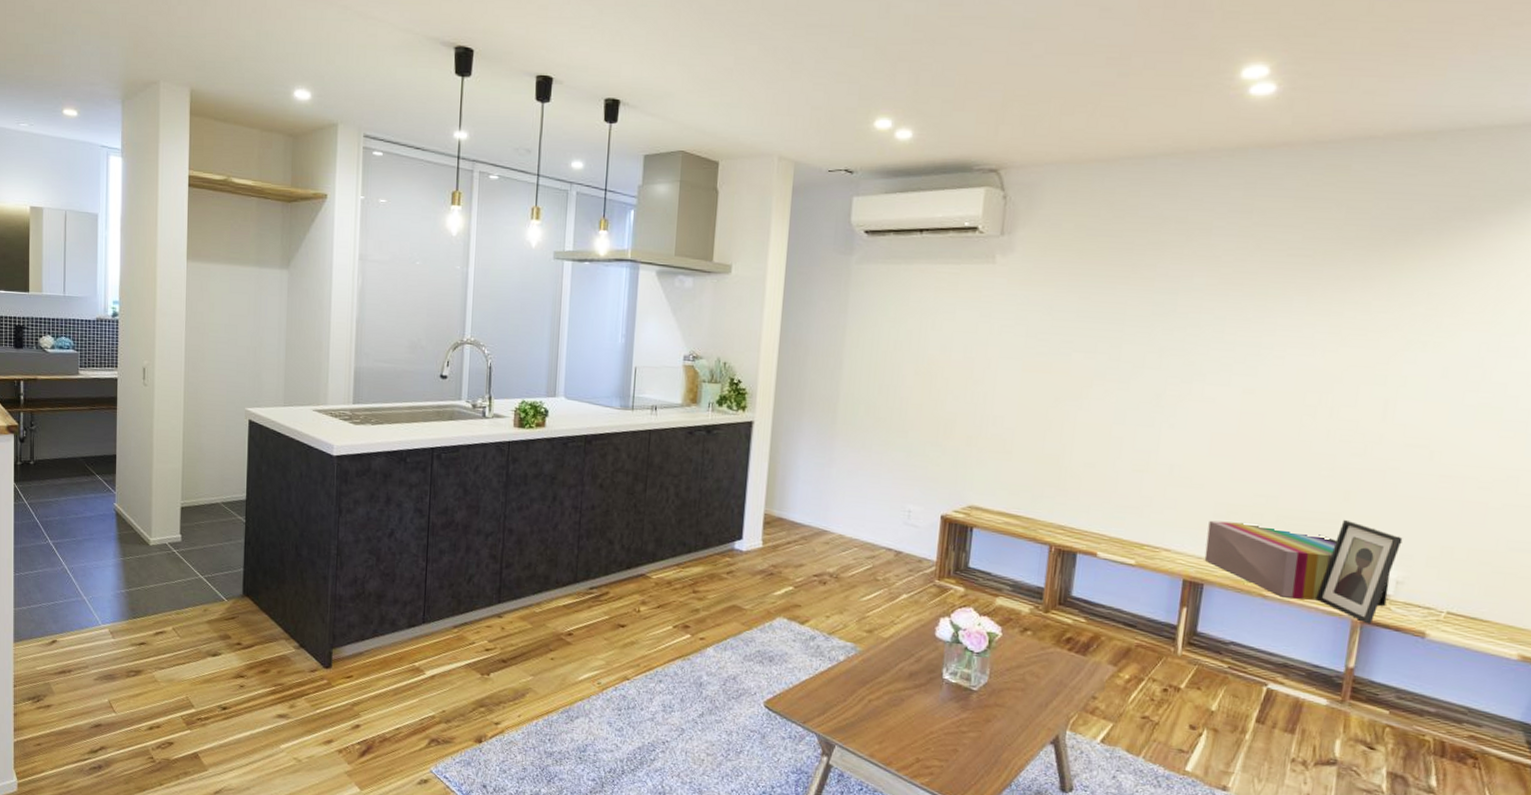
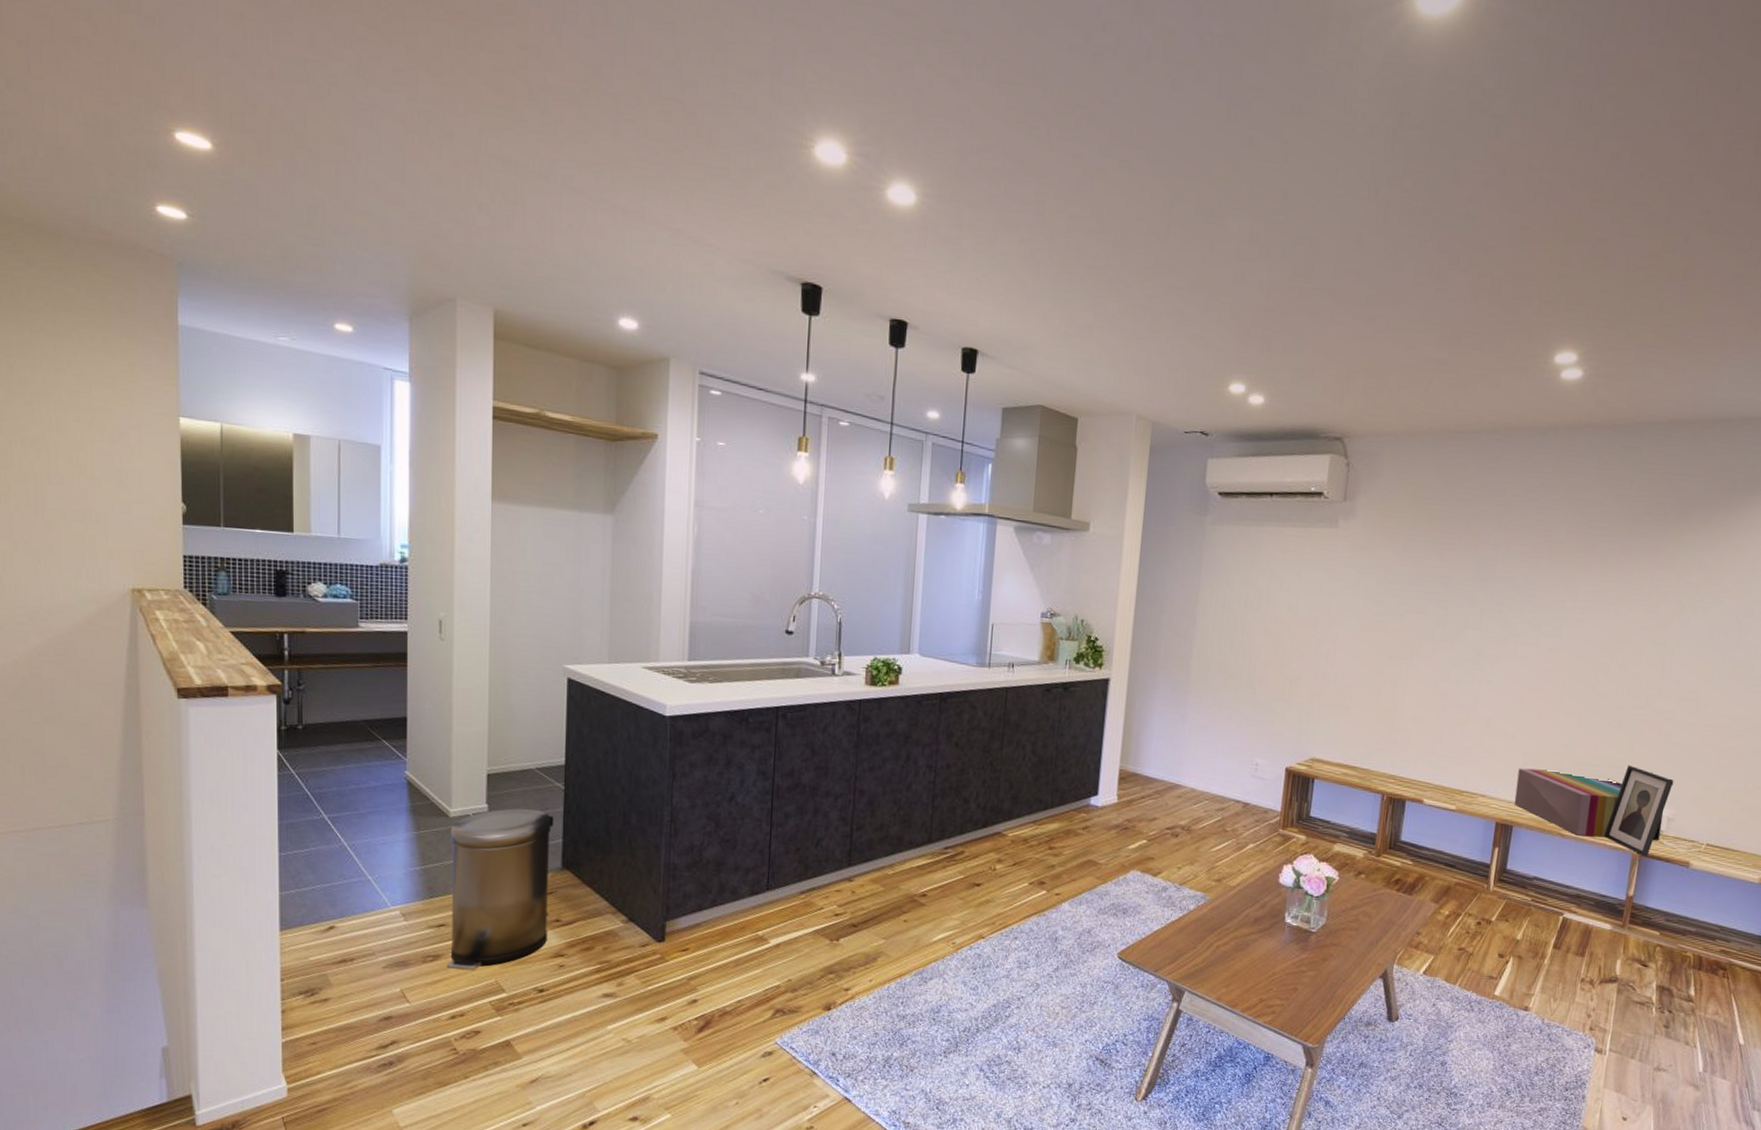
pedal bin: none [145,539,236,686] -> present [446,808,554,970]

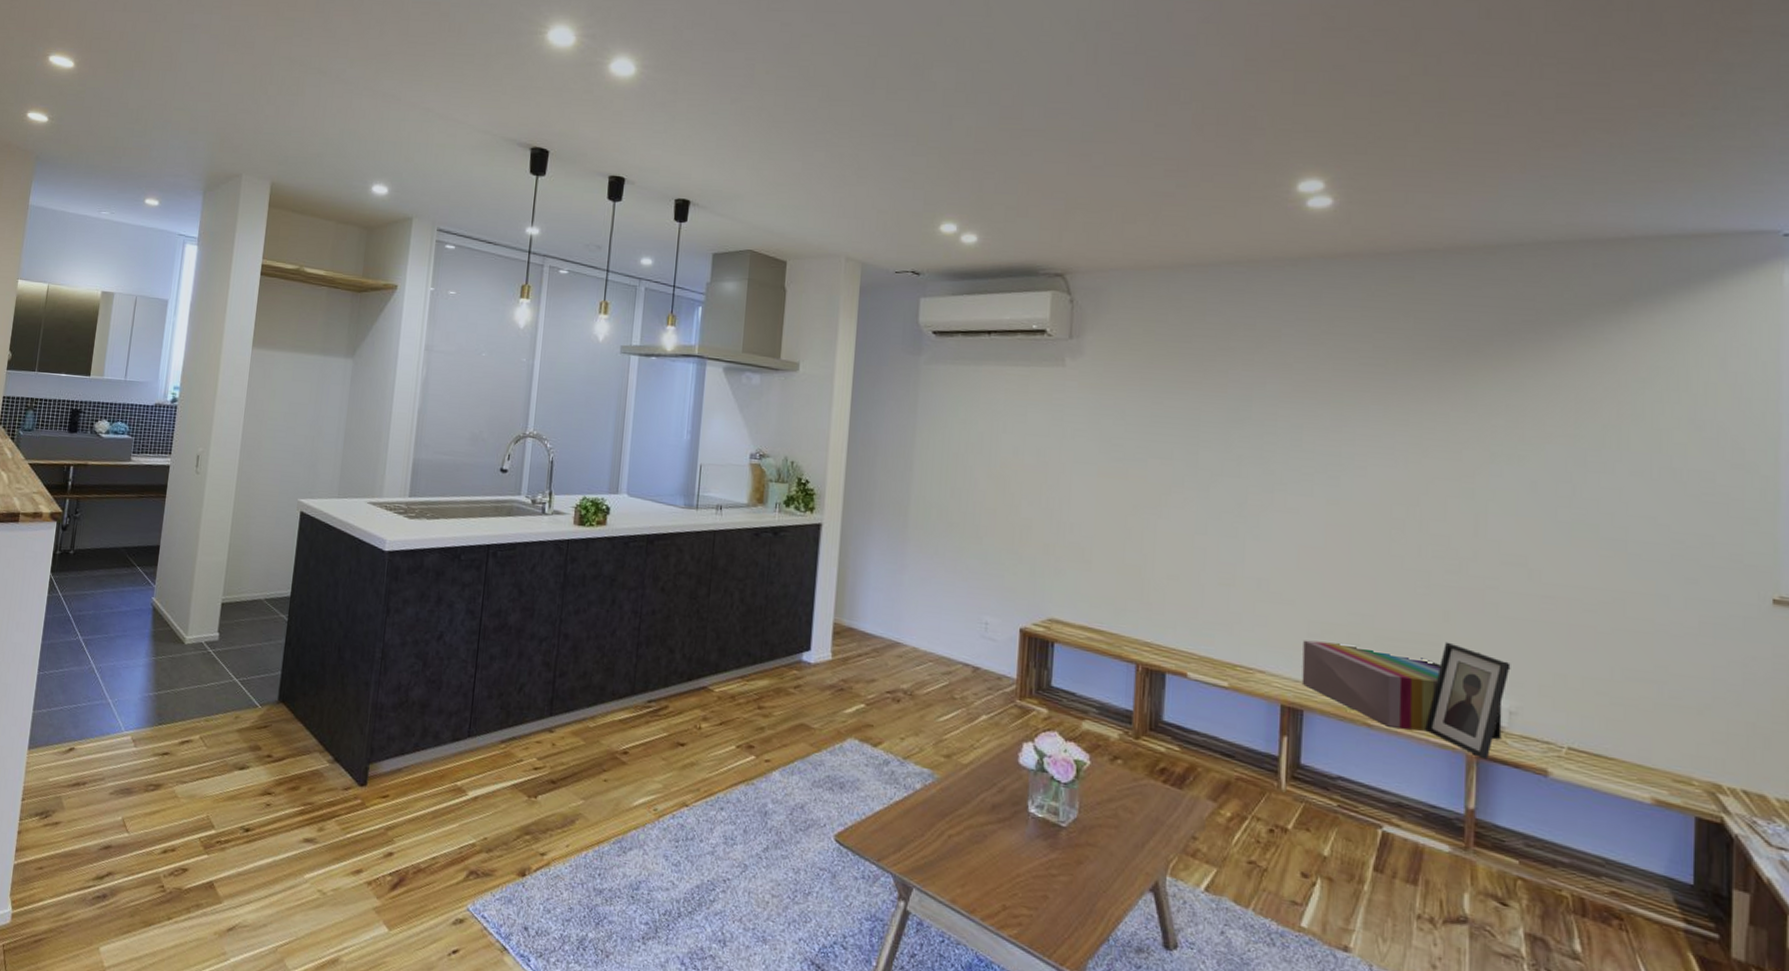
pedal bin: present [446,808,554,970] -> none [165,638,276,803]

